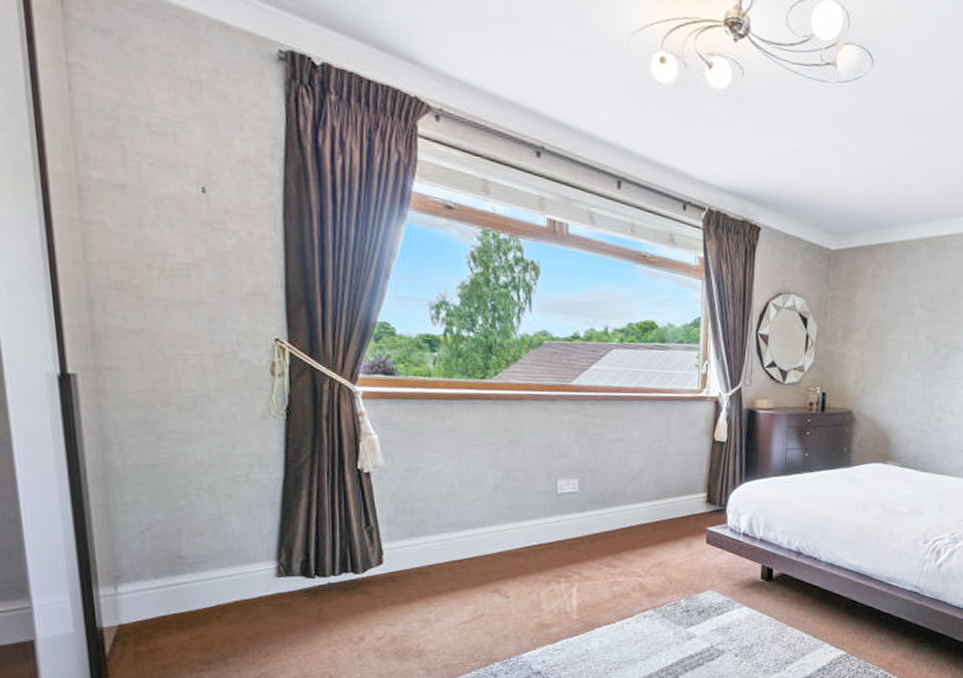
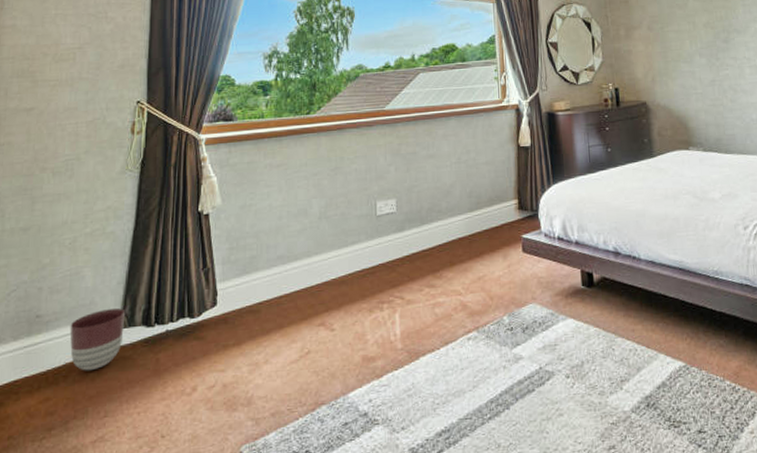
planter: none [218,557,281,614] -> present [69,308,126,371]

